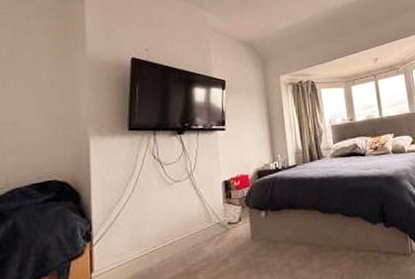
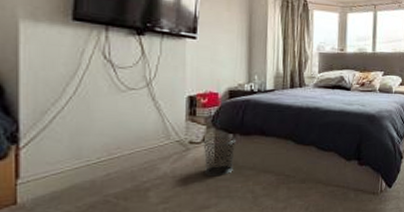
waste bin: none [240,212,269,254] -> present [203,135,236,177]

